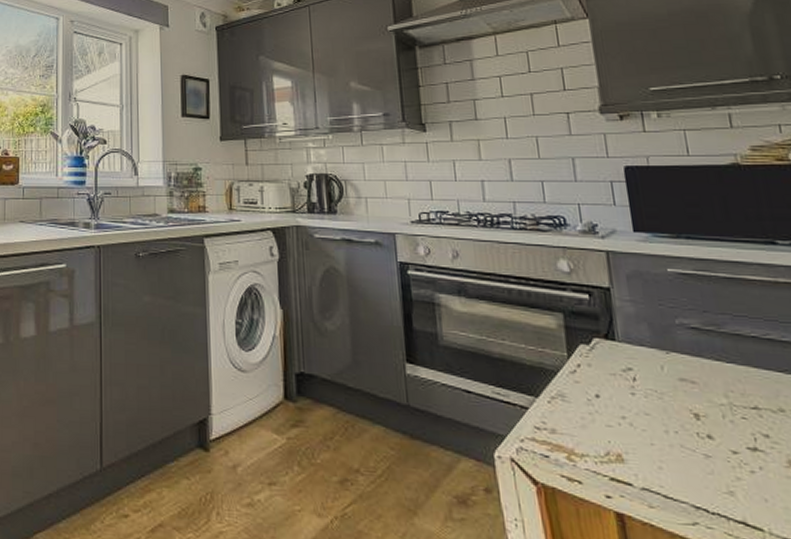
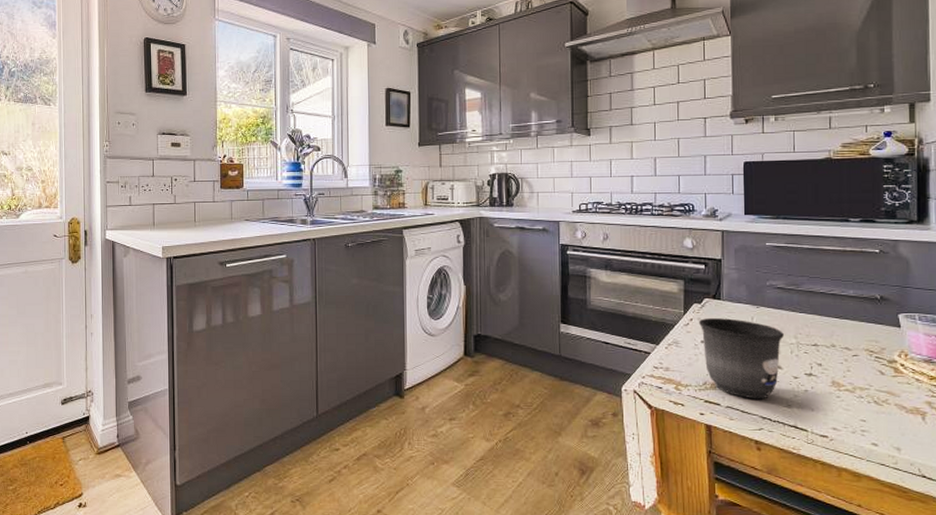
mug: none [588,364,710,481] -> present [698,318,784,399]

